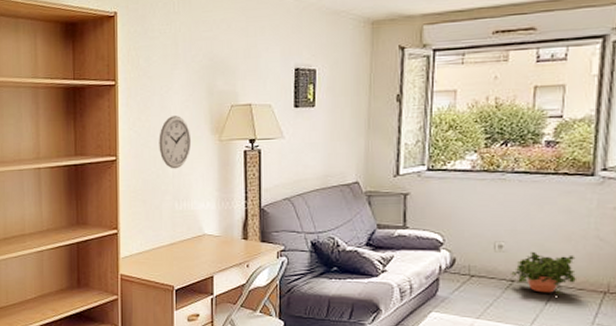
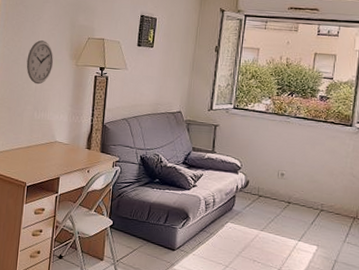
potted plant: present [511,251,576,296] -> none [289,180,335,218]

